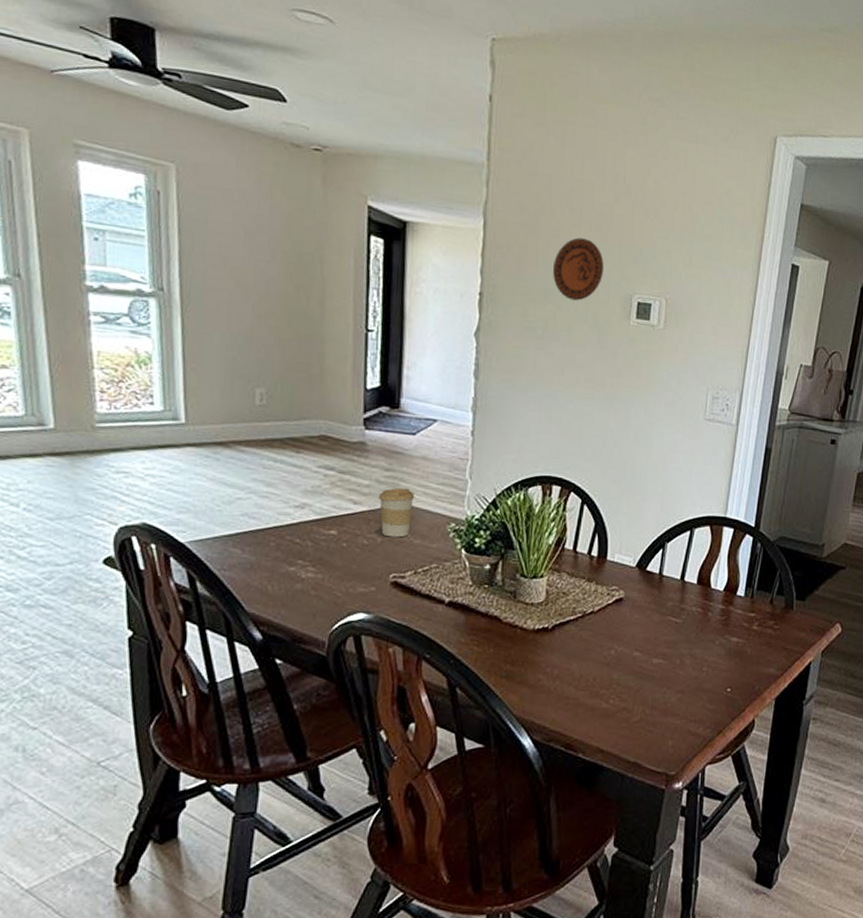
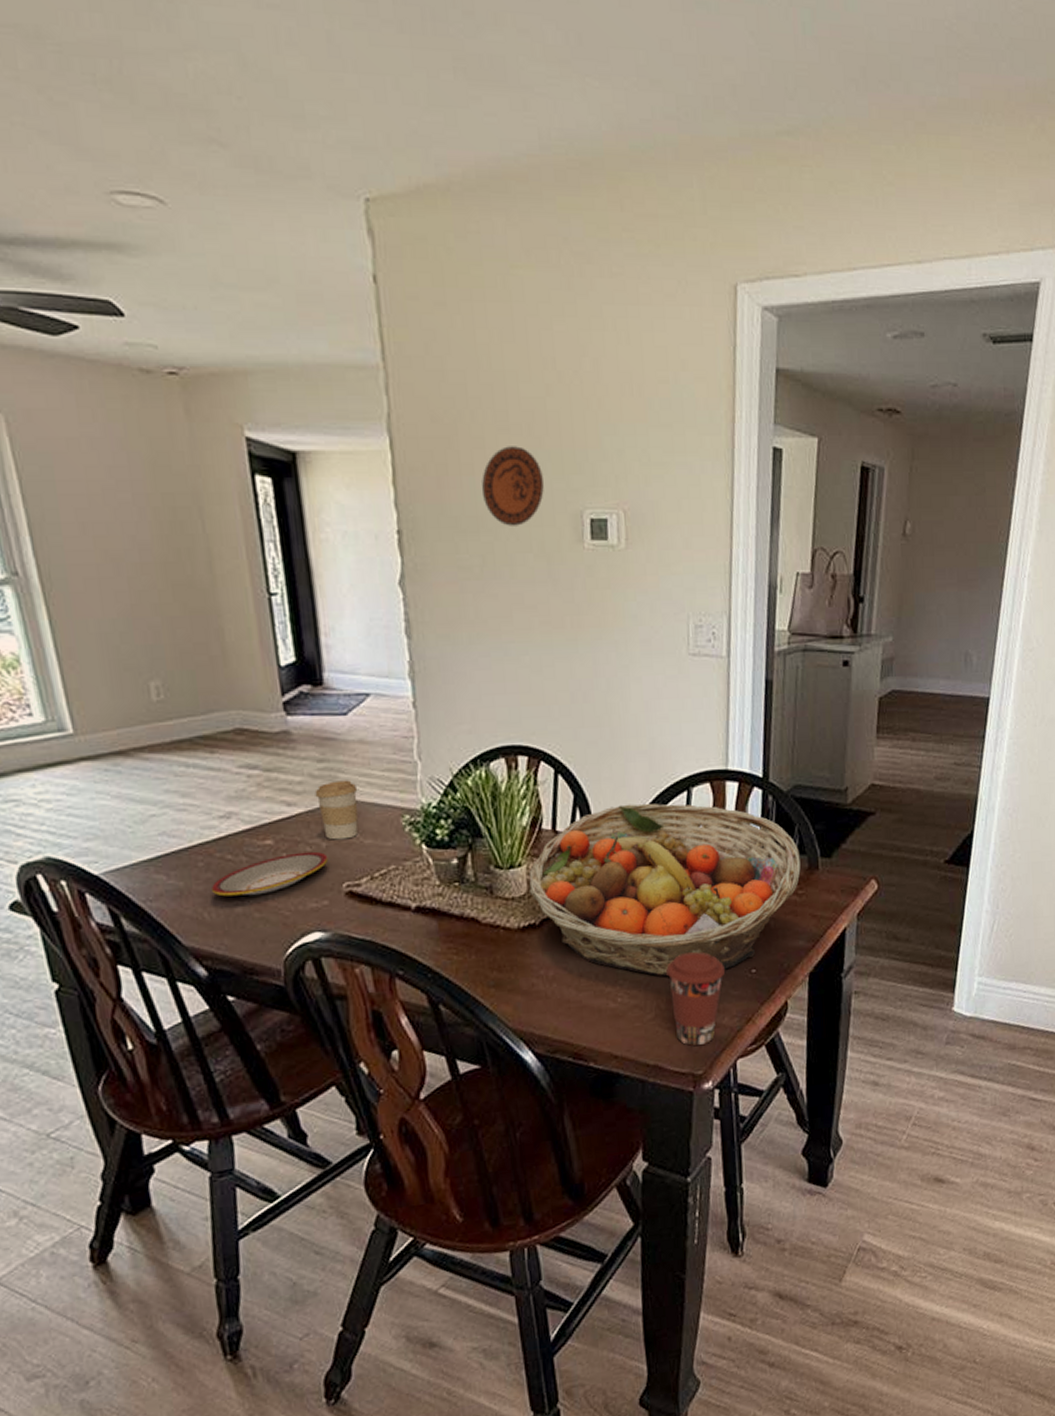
plate: none [278,544,381,576] -> present [212,851,329,897]
fruit basket: none [546,536,779,686] -> present [528,803,801,976]
coffee cup: none [654,668,705,749] -> present [666,952,726,1046]

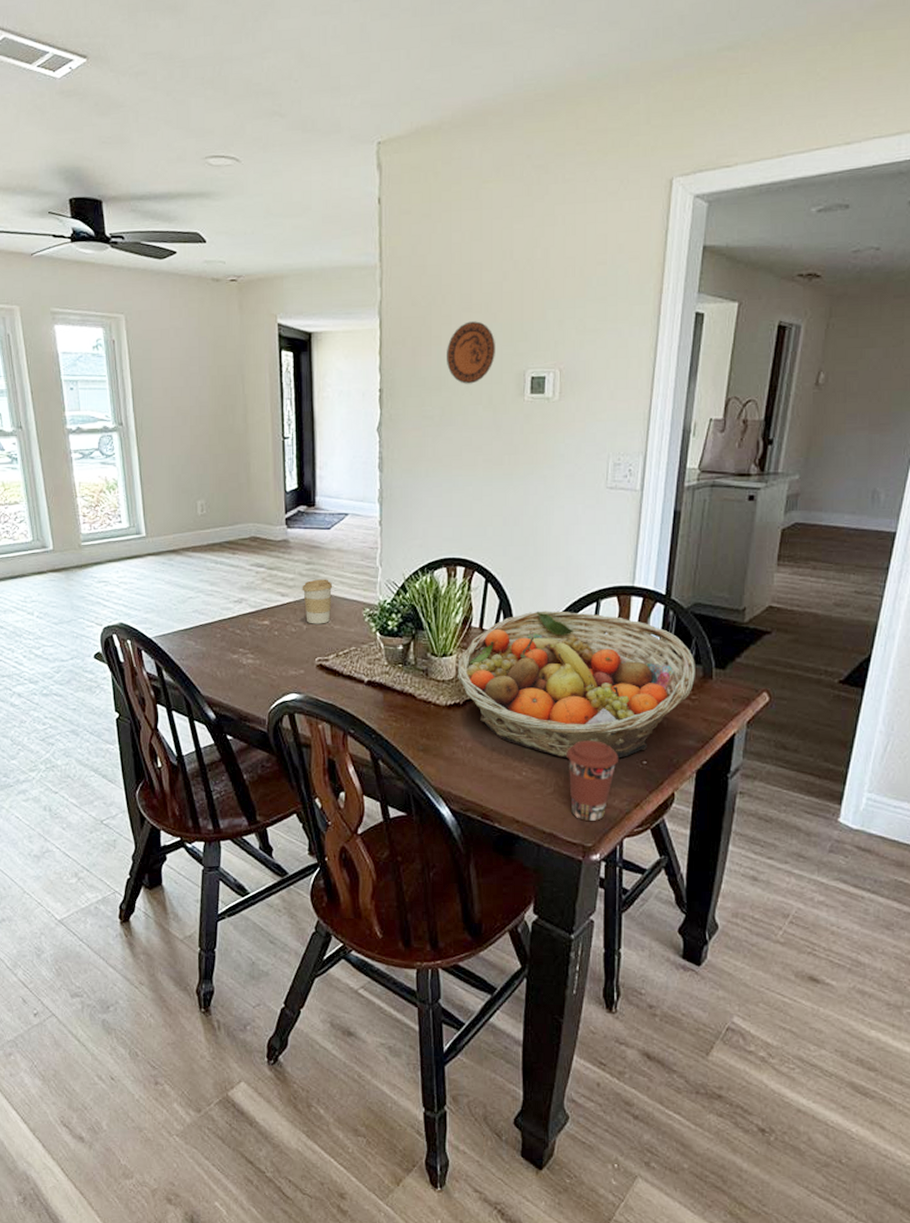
plate: present [212,851,329,897] -> none [224,632,307,662]

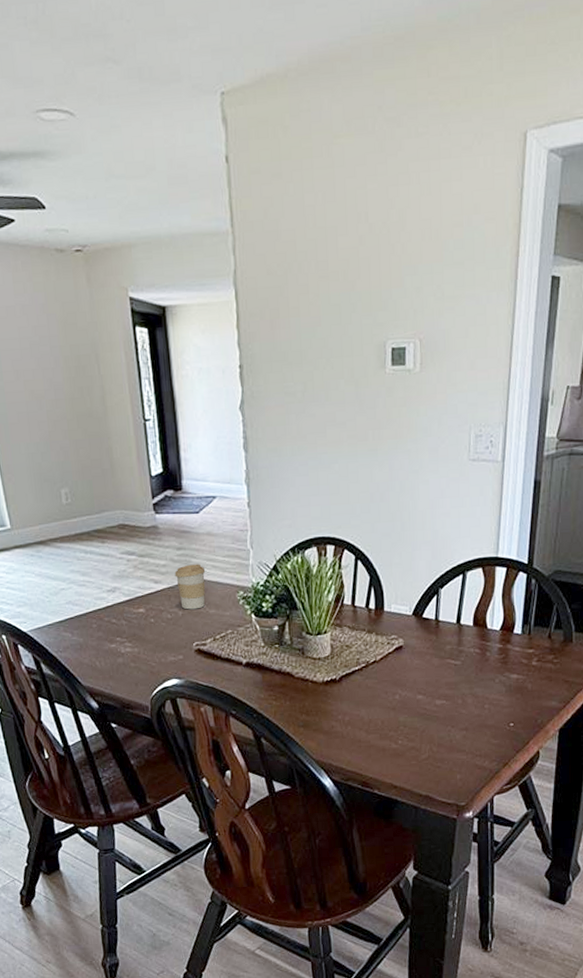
decorative plate: present [447,321,495,384] -> none [305,290,355,358]
fruit basket: present [456,611,695,759] -> none [331,584,557,725]
coffee cup: present [566,740,619,821] -> none [439,707,488,782]

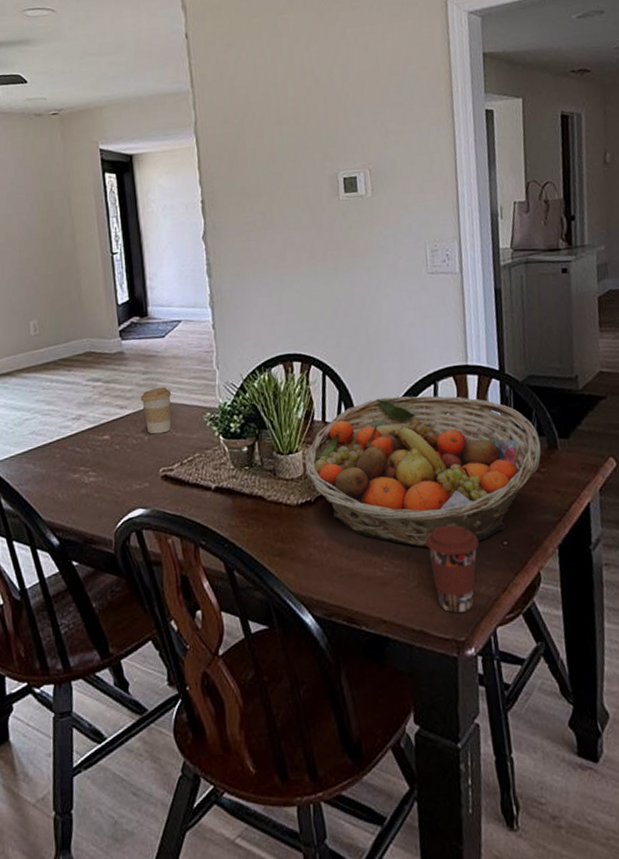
fruit basket: none [331,584,557,725] -> present [304,395,542,547]
coffee cup: none [439,707,488,782] -> present [425,525,480,613]

